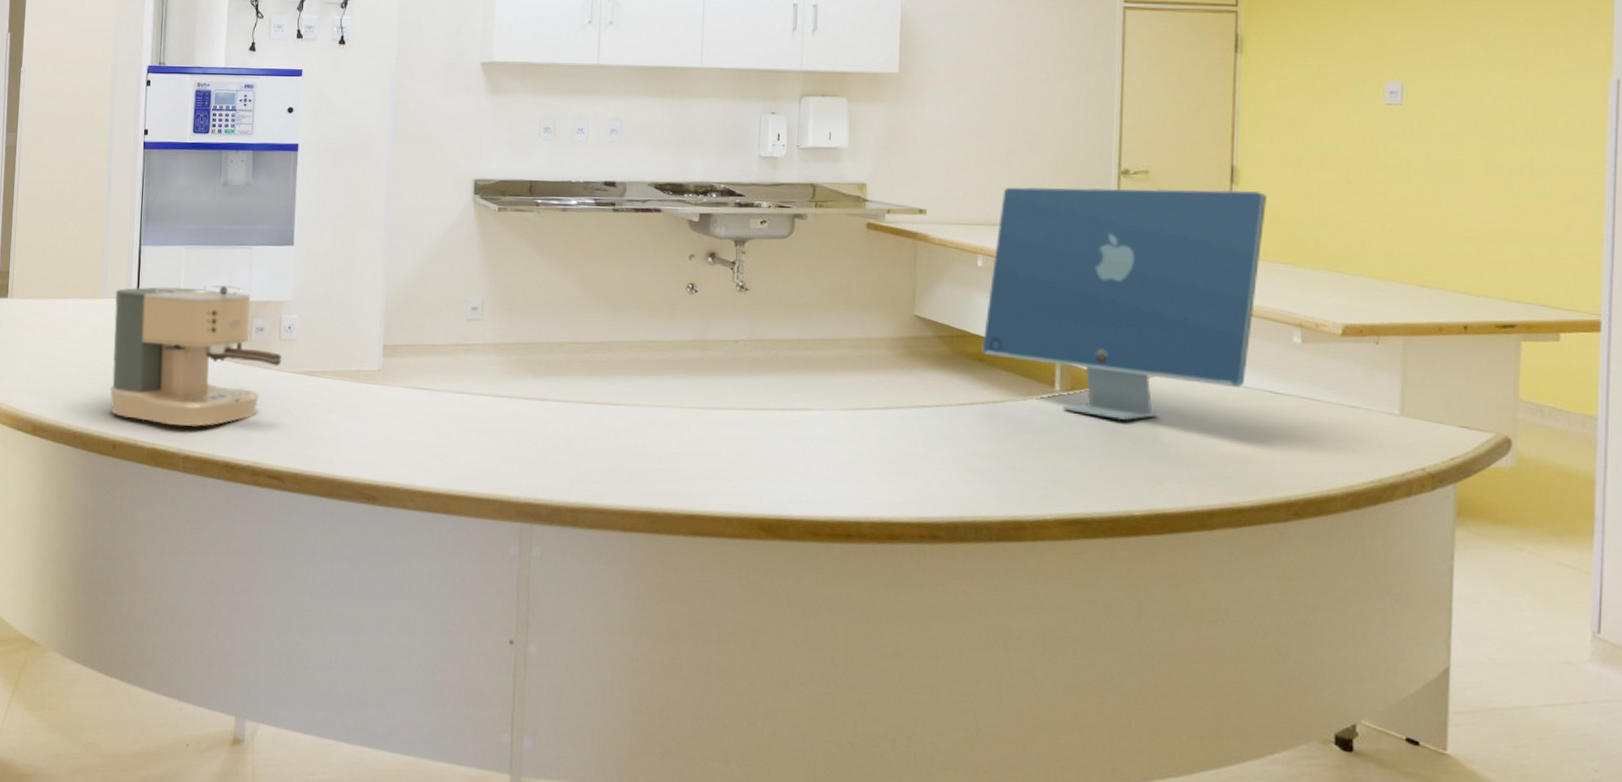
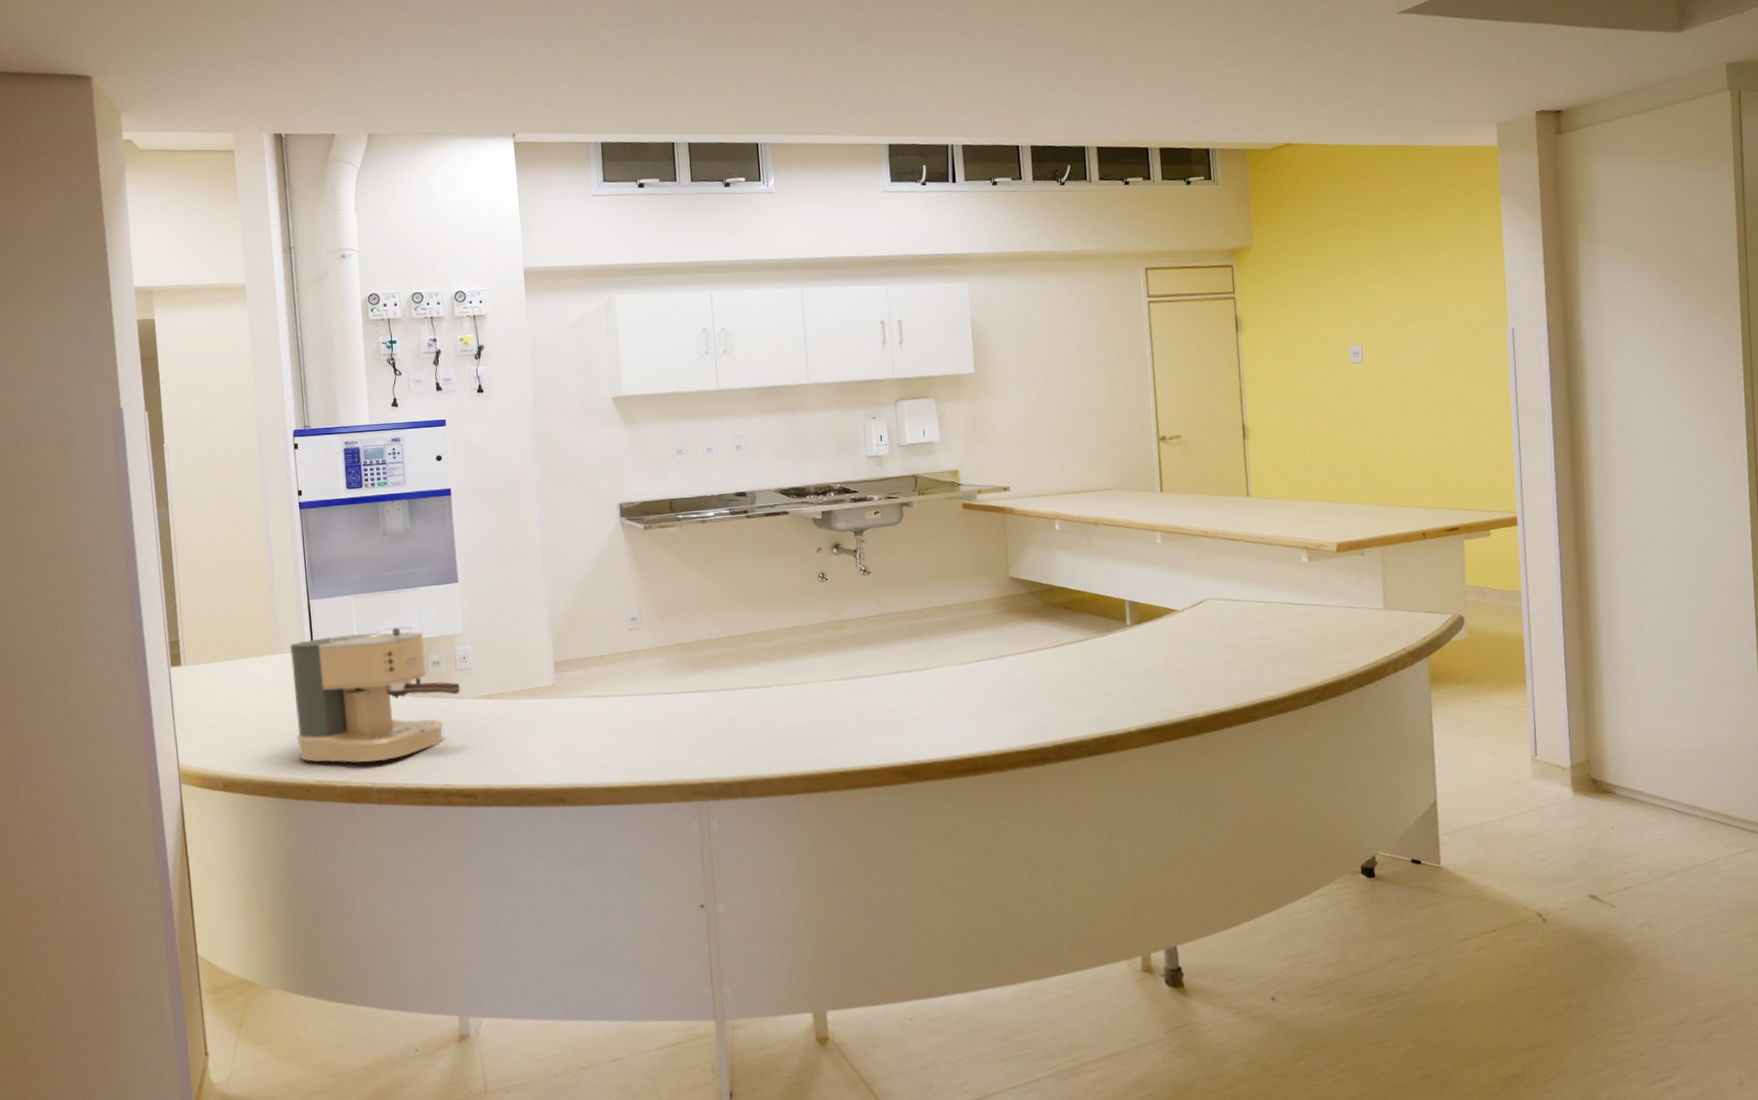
computer monitor: present [981,186,1267,420] -> none [1066,443,1272,642]

